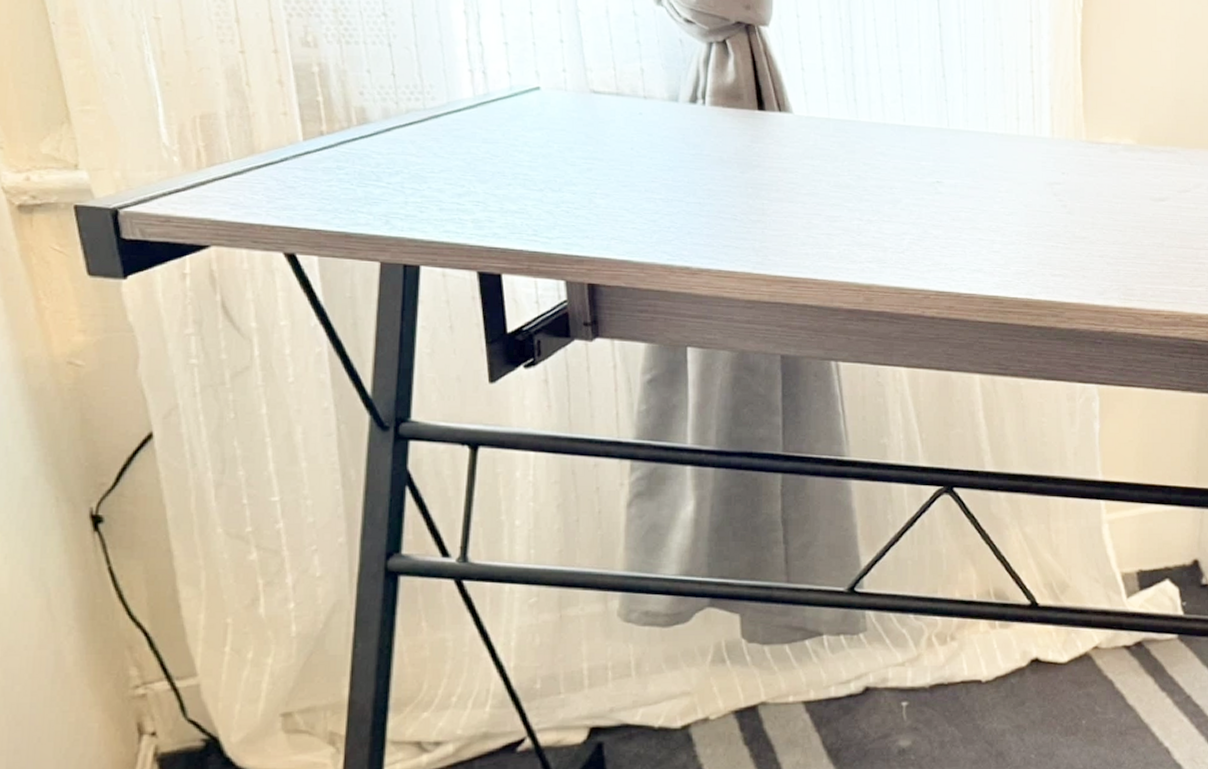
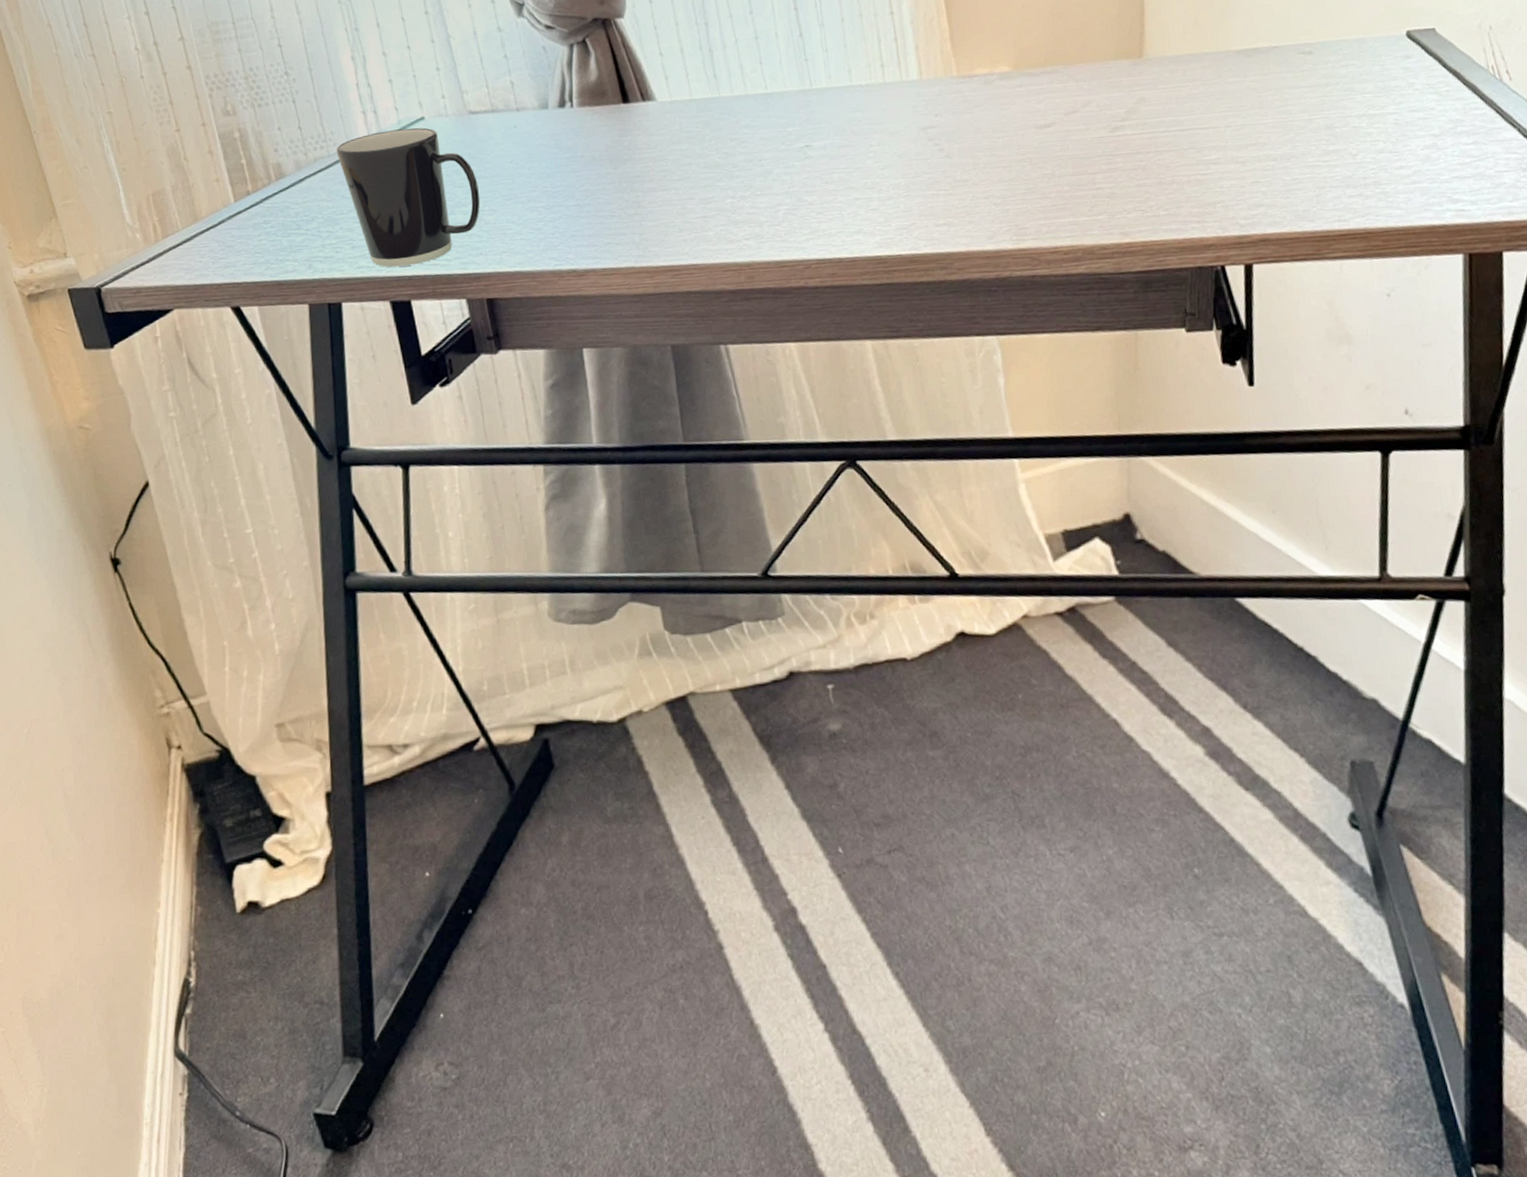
mug: none [434,94,593,238] -> present [336,127,481,268]

